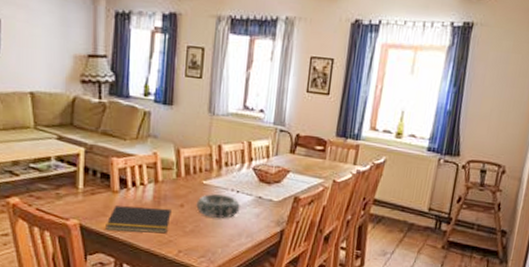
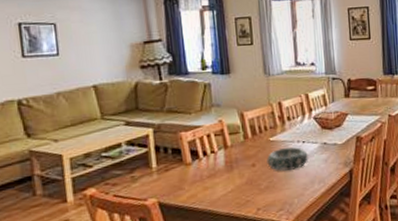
notepad: present [105,206,172,234] -> none [183,170,245,202]

